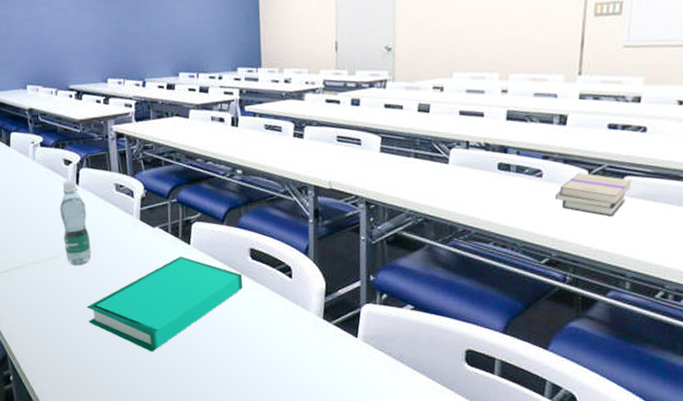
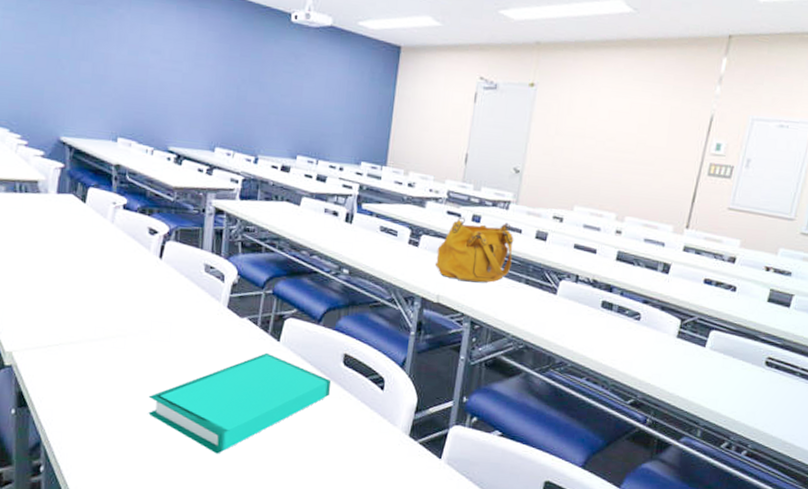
bottle: present [59,180,92,265] -> none [133,252,166,348]
handbag: none [321,101,398,165] -> present [434,217,514,283]
books: present [555,173,632,217] -> none [649,321,717,367]

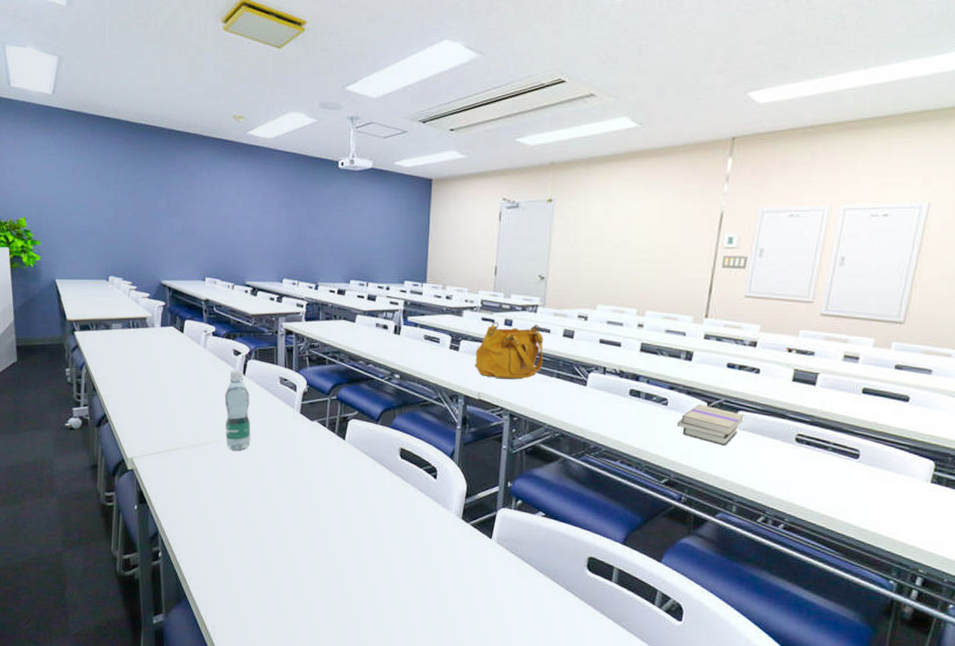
bottle: none [133,252,166,348] -> present [224,370,251,450]
binder: present [148,352,331,454] -> none [240,450,390,539]
books: none [649,321,717,367] -> present [678,405,744,446]

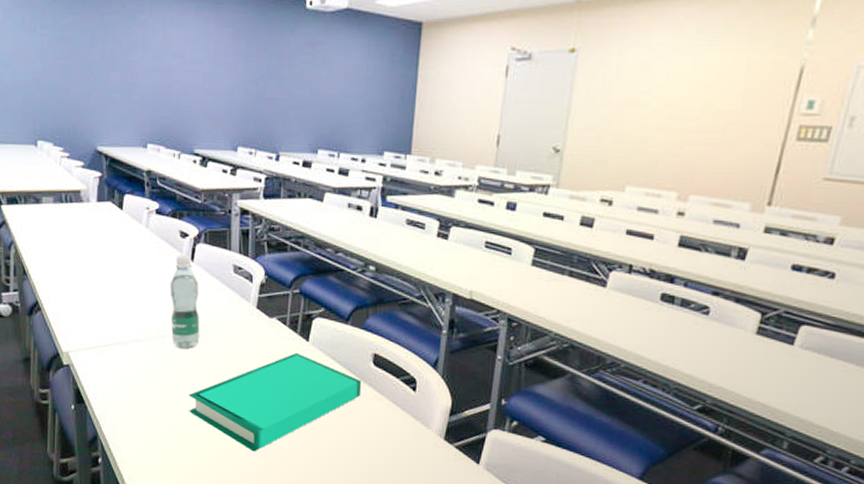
binder: none [240,450,390,539] -> present [188,352,361,452]
handbag: present [474,322,544,380] -> none [466,205,555,277]
books: present [678,405,744,446] -> none [720,315,809,368]

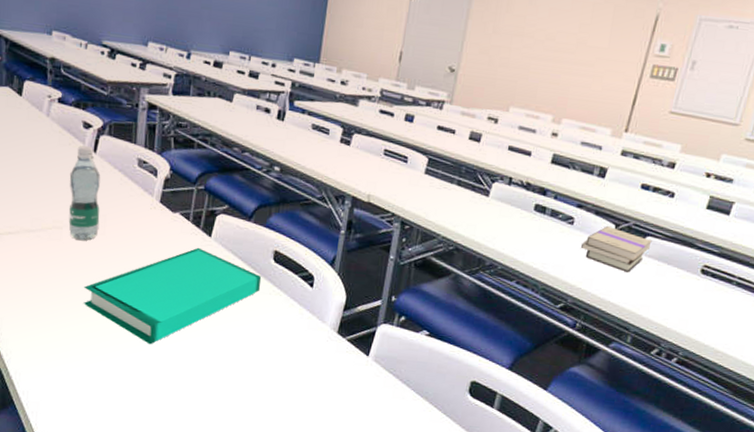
books: none [720,315,809,368] -> present [581,226,652,273]

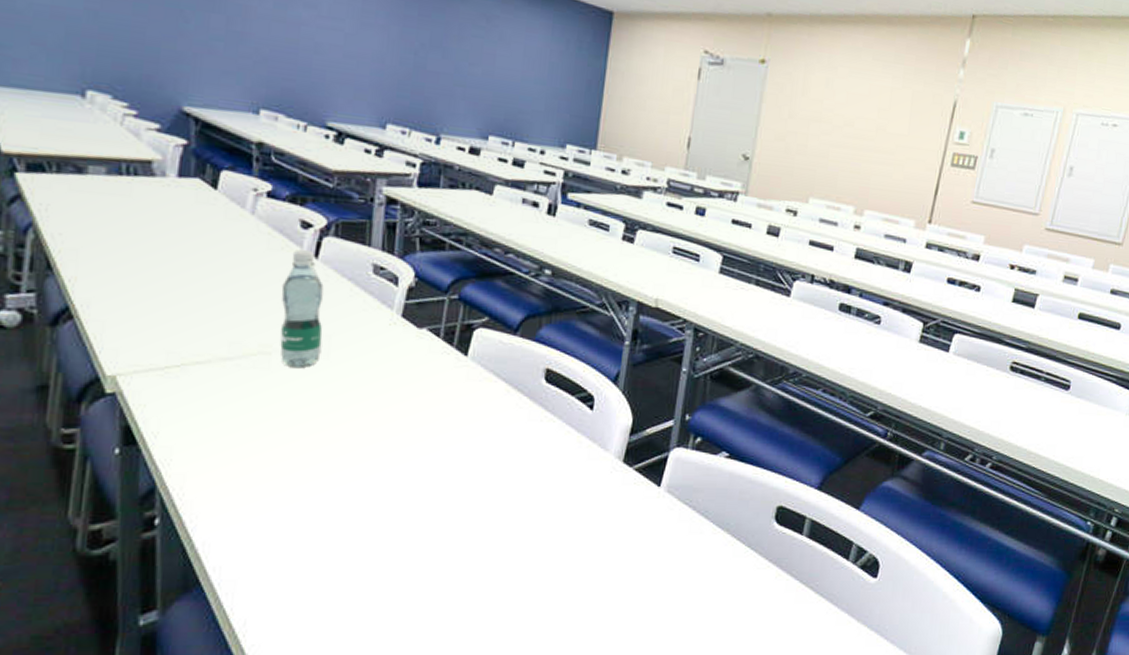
binder: present [84,247,261,345] -> none [300,369,530,493]
books: present [581,226,652,273] -> none [889,325,961,374]

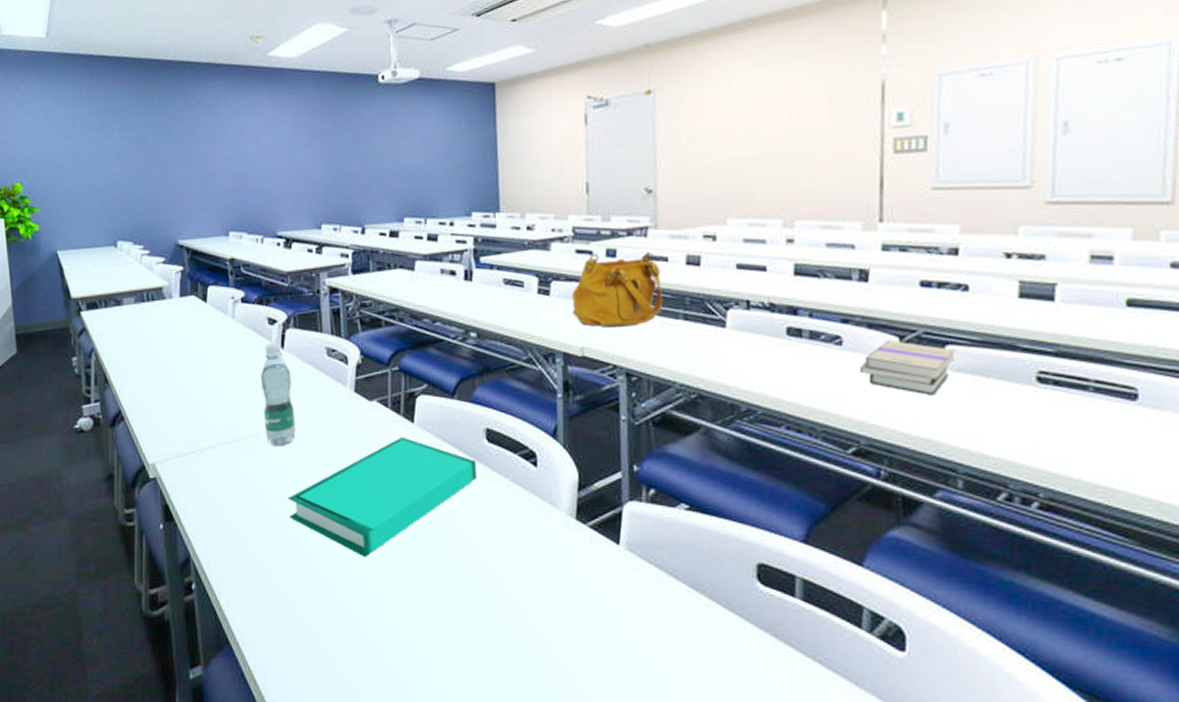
binder: none [300,369,530,493] -> present [287,436,476,557]
handbag: none [652,209,743,285] -> present [571,252,663,328]
books: none [889,325,961,374] -> present [860,340,956,395]

